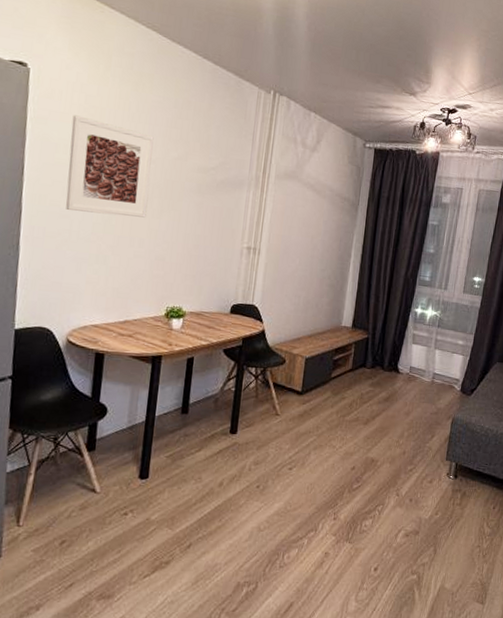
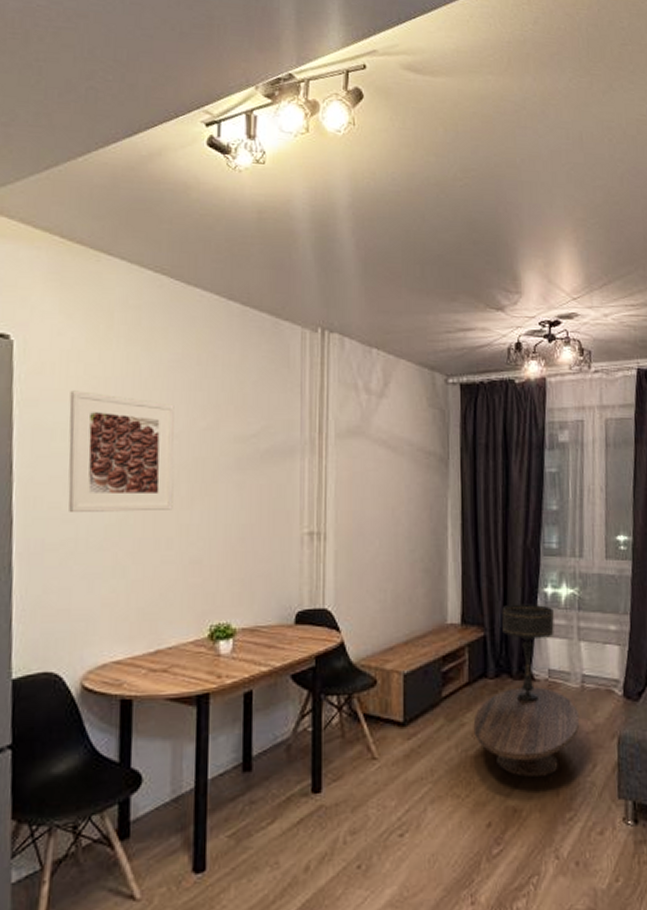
coffee table: none [351,376,428,440] -> present [473,686,580,778]
table lamp: none [381,317,420,388] -> present [502,604,554,702]

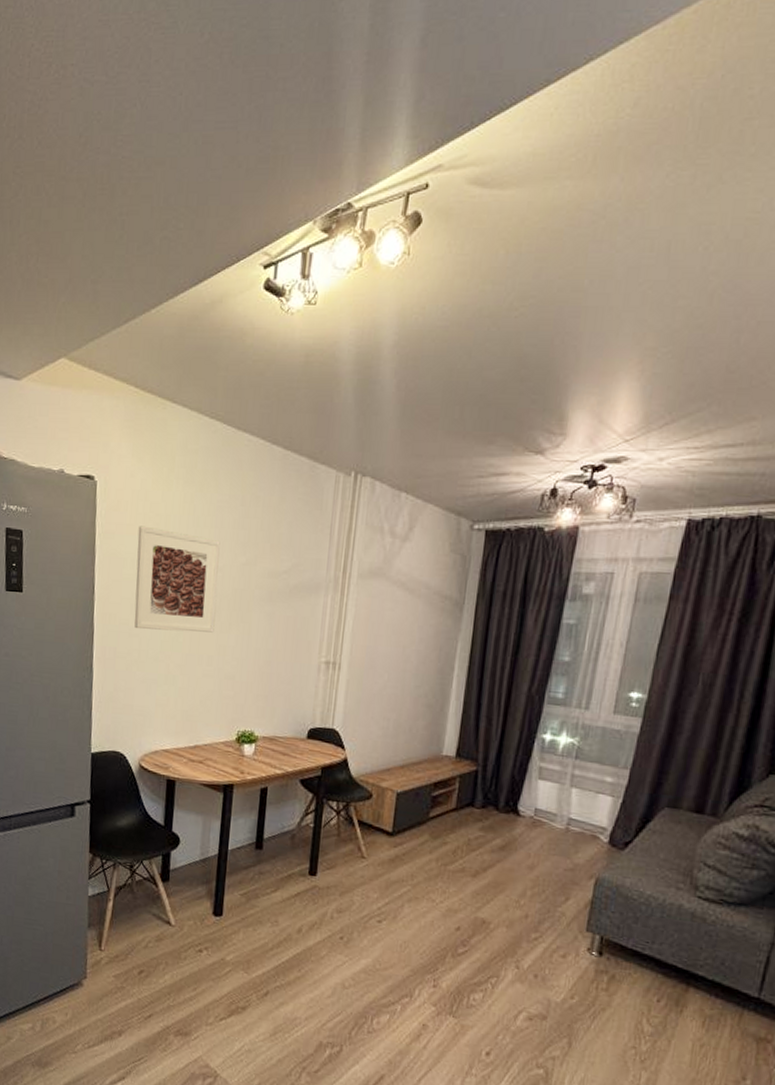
coffee table: present [473,686,580,778] -> none [454,819,560,900]
table lamp: present [502,604,554,702] -> none [495,745,549,835]

